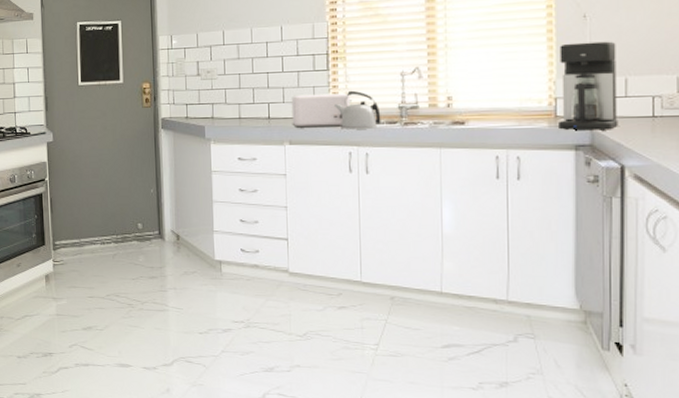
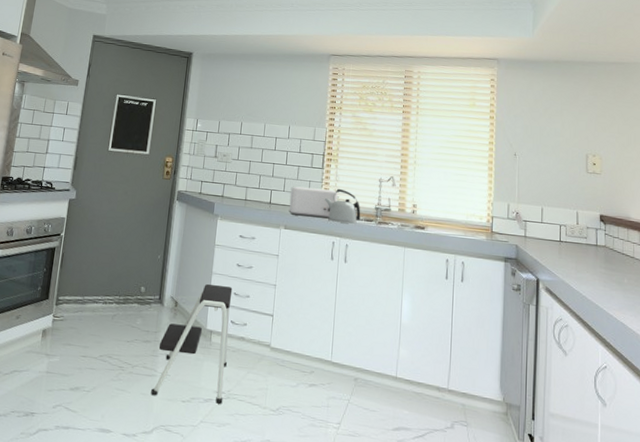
step stool: none [165,213,243,333] -> present [151,283,233,404]
coffee maker: present [557,41,618,131] -> none [492,174,536,248]

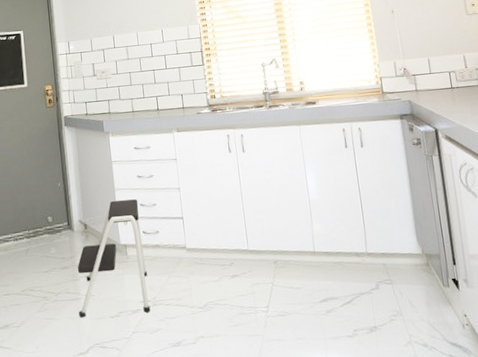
toaster: present [288,186,339,220] -> none [175,84,225,118]
kettle: present [324,188,361,224] -> none [210,81,251,115]

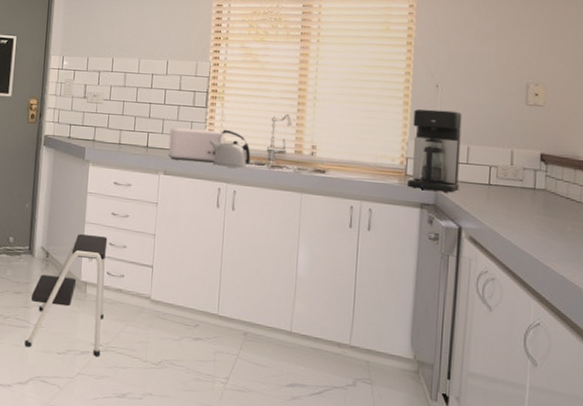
toaster: none [175,84,225,118] -> present [168,127,226,164]
kettle: none [210,81,251,115] -> present [208,129,251,169]
coffee maker: none [378,30,429,104] -> present [406,108,462,193]

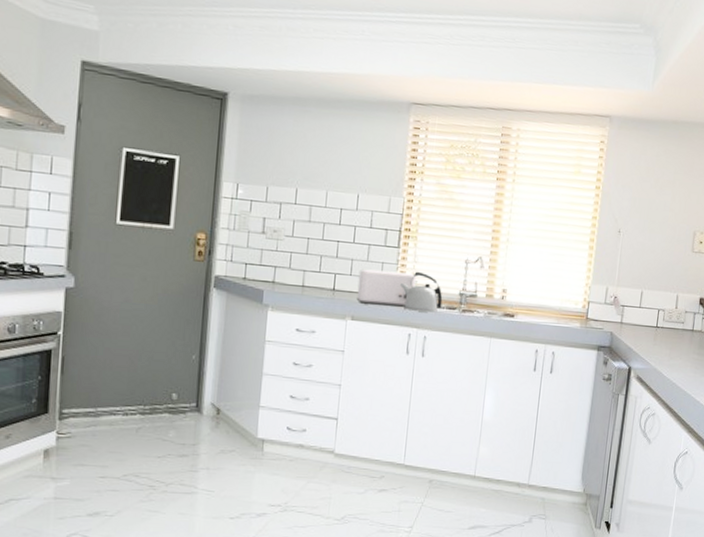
step stool: present [24,233,108,356] -> none [191,386,288,517]
coffee maker: present [406,108,462,193] -> none [587,253,639,335]

